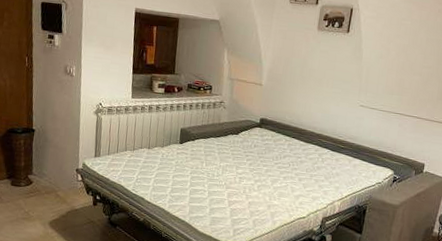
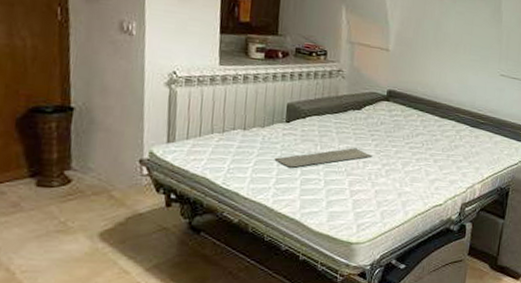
bath mat: none [170,166,247,180] -> present [274,148,373,168]

